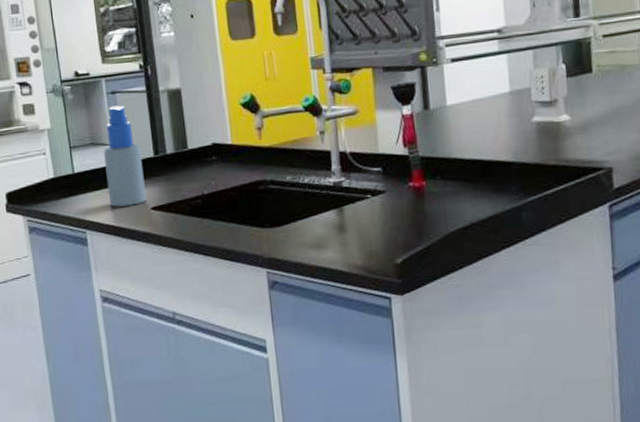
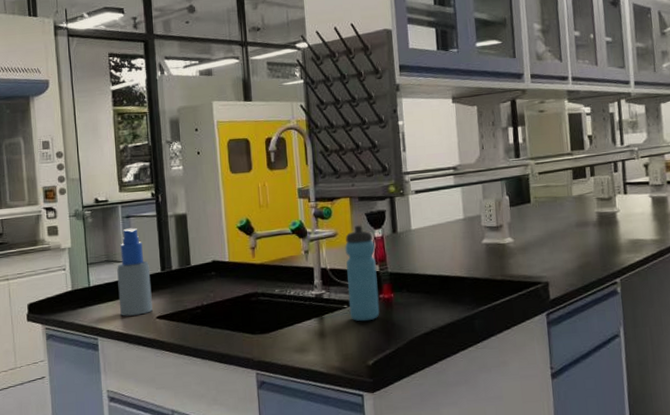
water bottle: none [366,100,409,214] -> present [344,225,380,322]

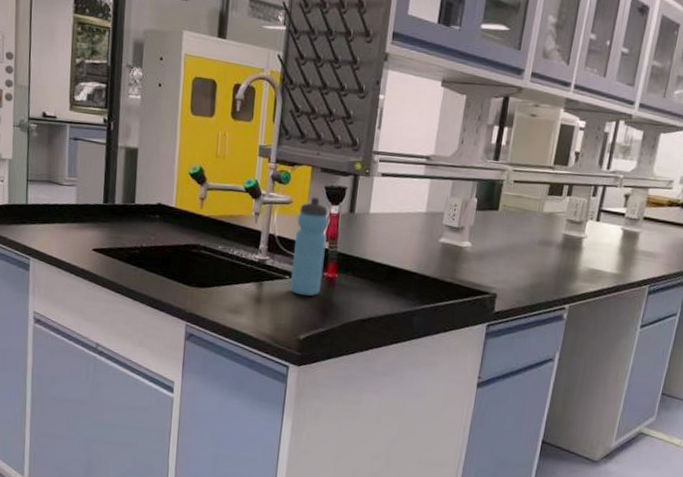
spray bottle: present [117,228,153,316] -> none [55,151,92,244]

